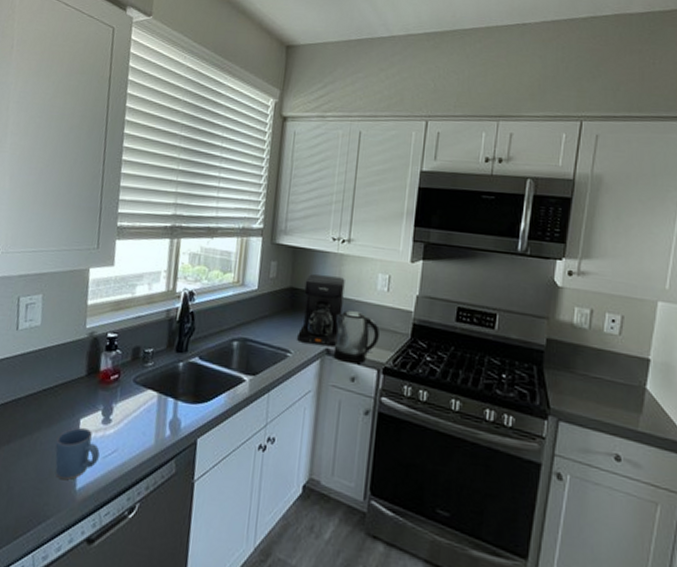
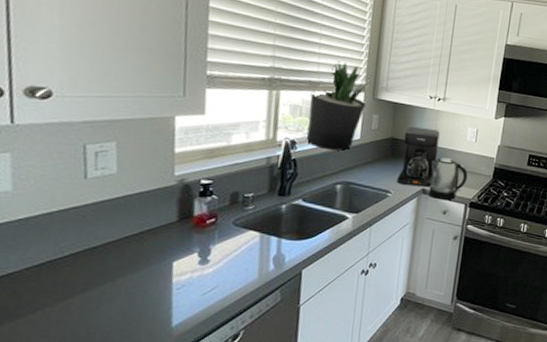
mug: present [55,428,100,480] -> none [144,270,198,320]
planter: none [203,204,269,302] -> present [305,61,371,150]

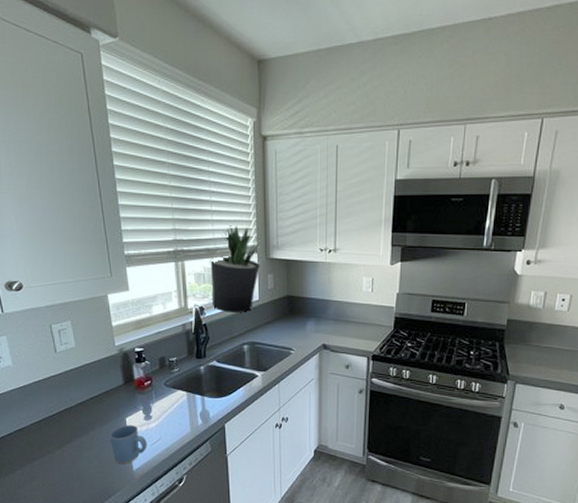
mug: none [144,270,198,320] -> present [109,425,147,465]
coffee maker: present [397,127,440,186] -> none [298,283,334,341]
kettle: present [428,157,468,201] -> none [328,311,367,355]

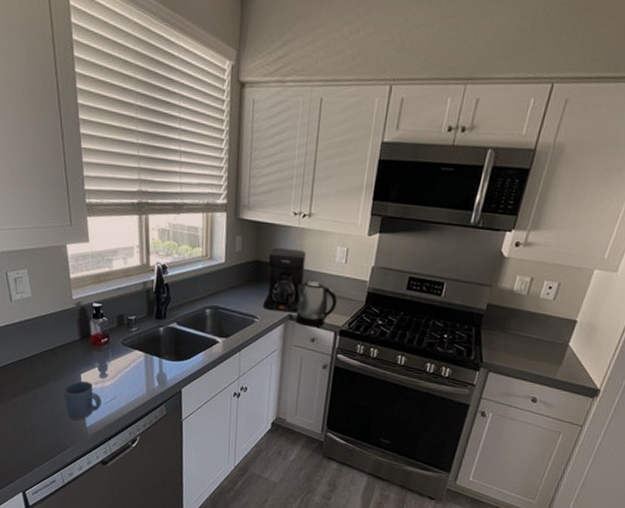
planter: present [210,225,261,312] -> none [175,179,232,274]
coffee maker: none [298,283,334,341] -> present [263,248,306,312]
kettle: none [328,311,367,355] -> present [295,281,337,328]

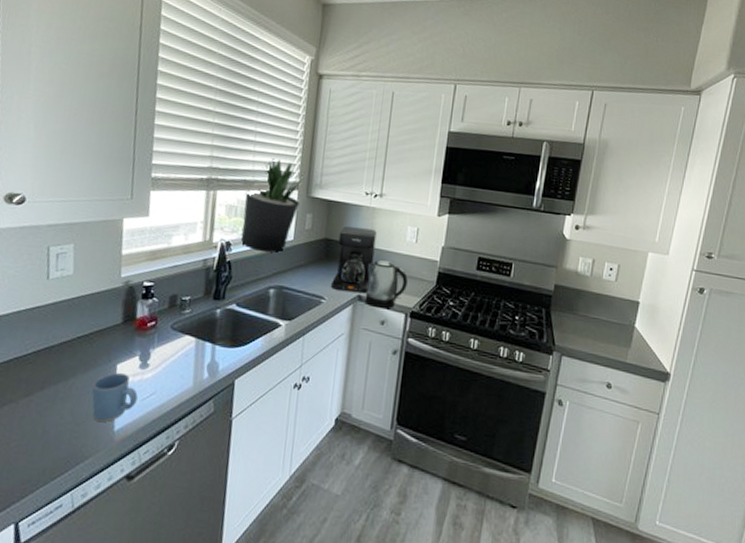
planter: none [175,179,232,274] -> present [240,158,304,252]

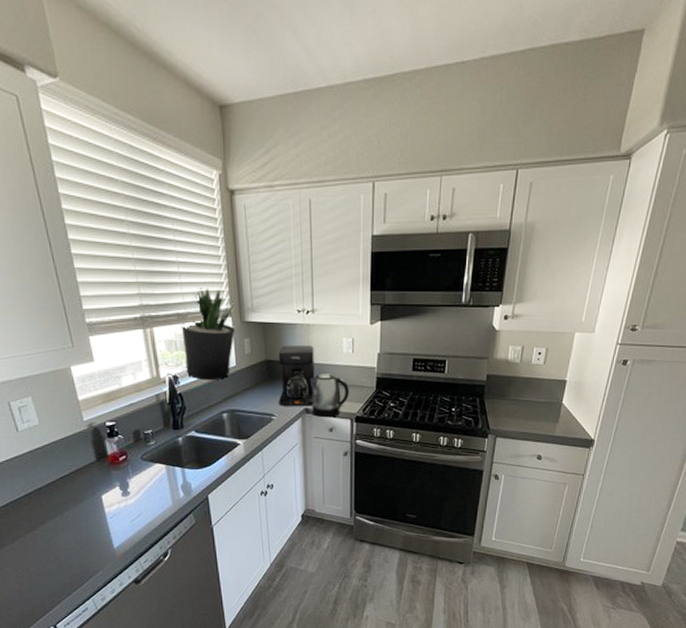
mug: present [92,373,138,423] -> none [85,502,127,544]

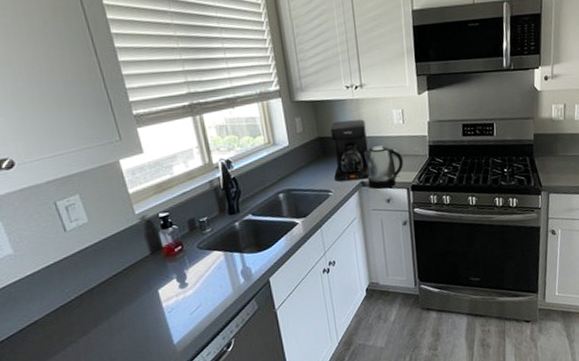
planter: present [181,288,235,380] -> none [230,71,286,162]

